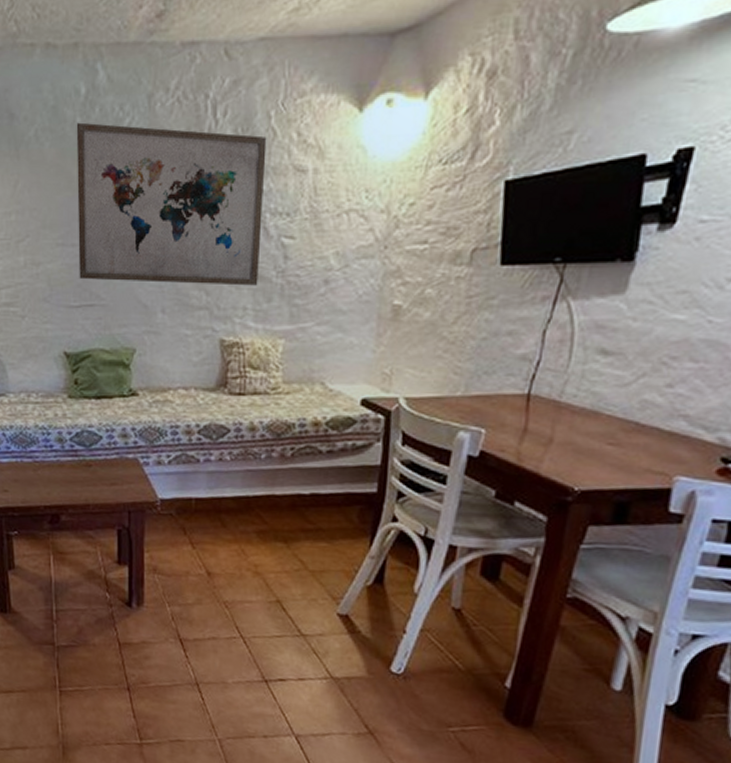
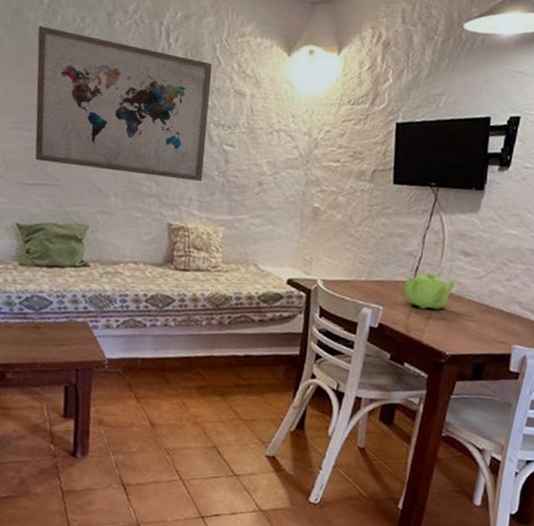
teapot: none [512,381,589,431] -> present [402,272,455,310]

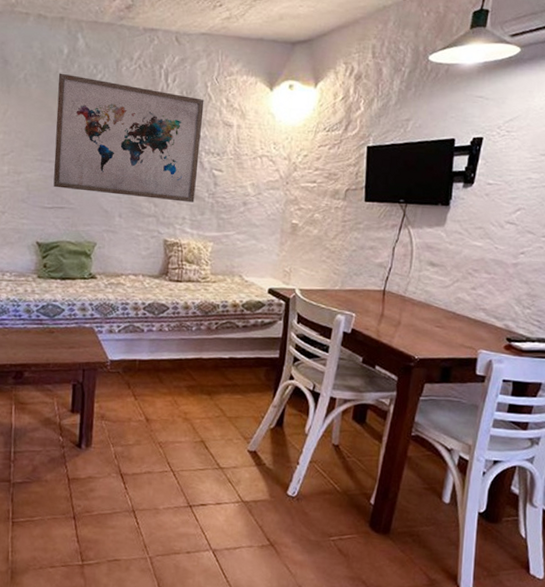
teapot: present [402,272,455,310] -> none [373,282,423,316]

